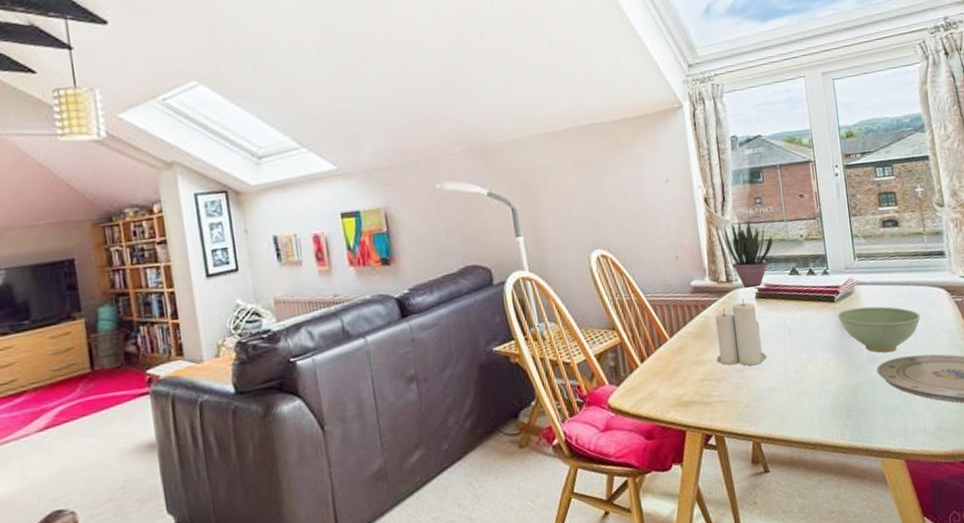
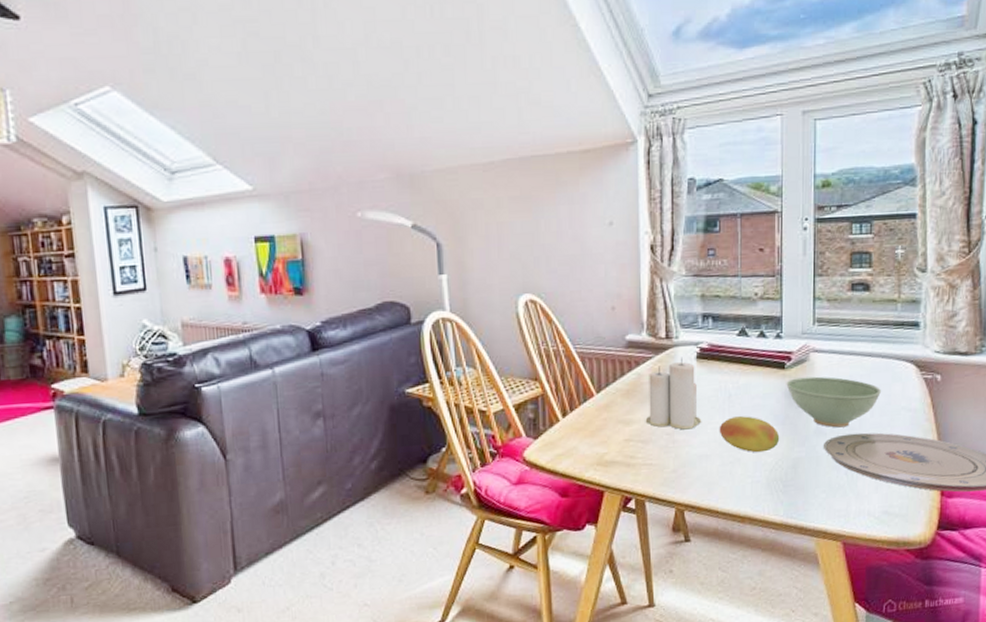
potted plant: present [723,220,773,288] -> none [668,273,723,347]
fruit: none [783,348,838,382] -> present [719,416,780,453]

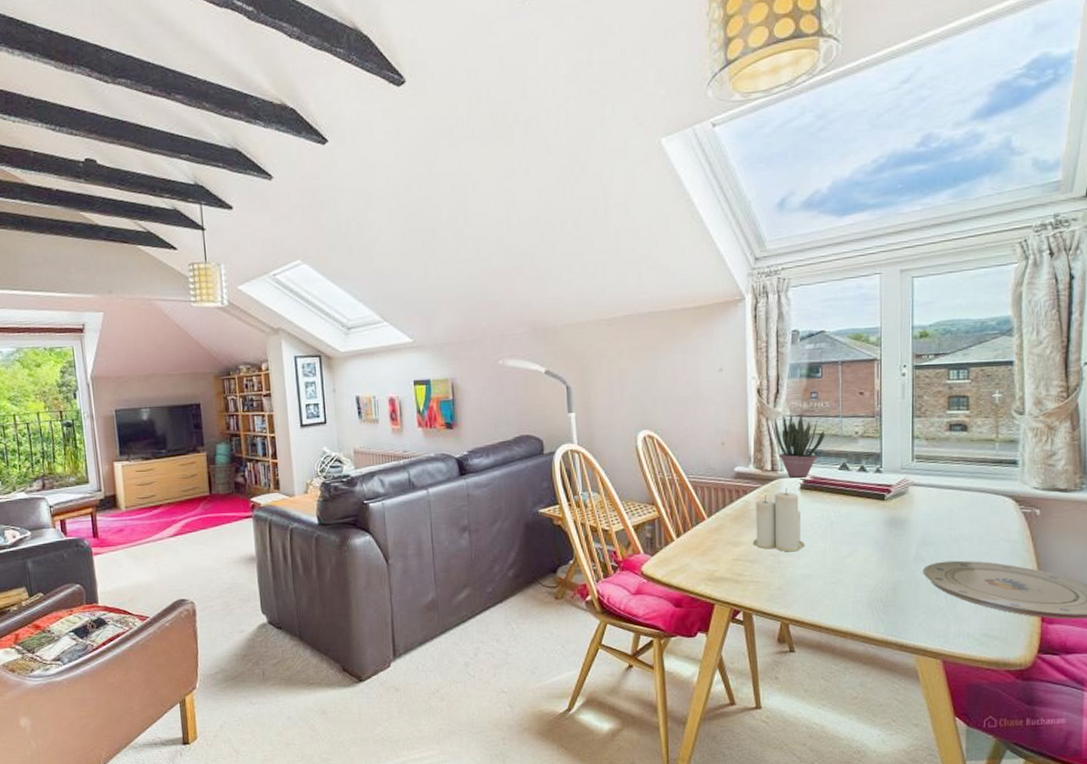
potted plant: none [668,273,723,347] -> present [773,414,825,479]
fruit: present [719,416,780,453] -> none [821,542,880,575]
bowl: present [786,376,882,428] -> none [886,508,981,555]

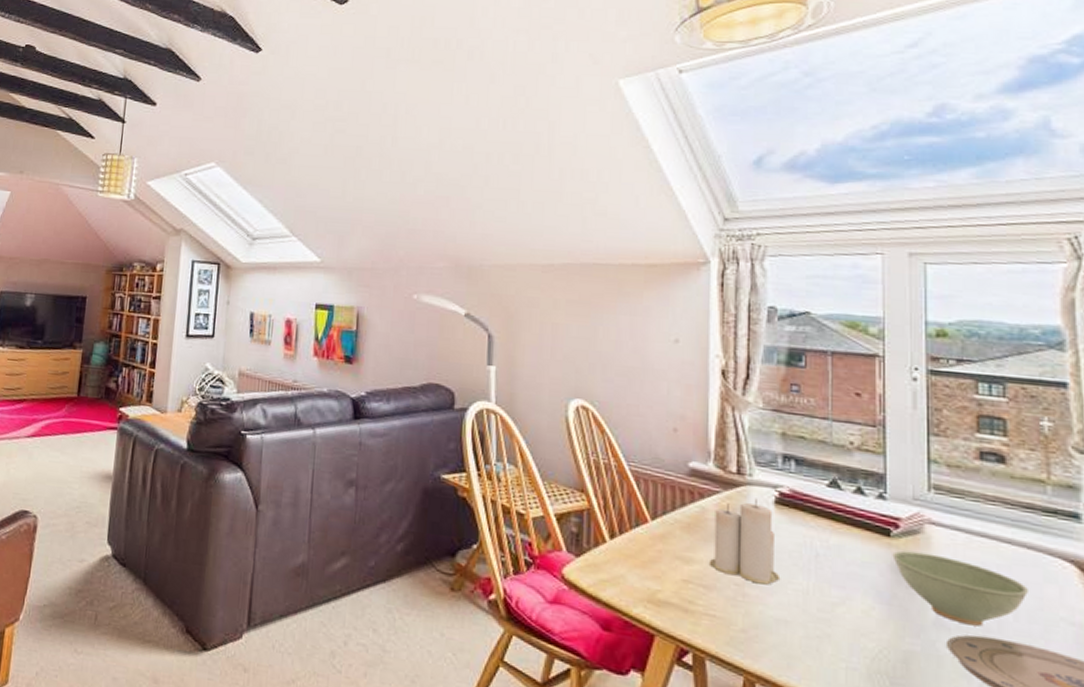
potted plant: present [773,414,825,479] -> none [741,406,809,491]
bowl: none [886,508,981,555] -> present [892,550,1030,627]

